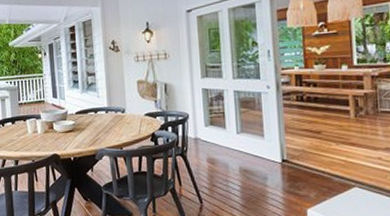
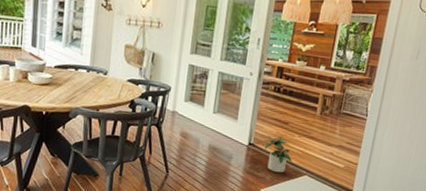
potted plant: none [299,148,336,188] -> present [263,136,293,173]

